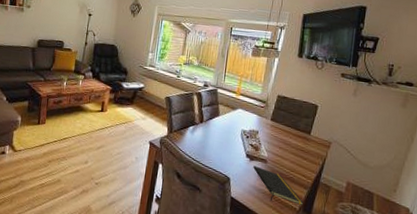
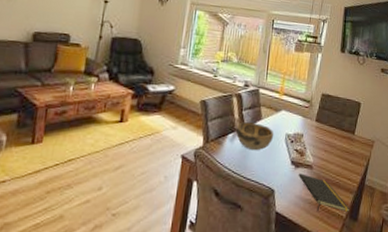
decorative bowl: none [195,117,231,143] -> present [235,122,274,151]

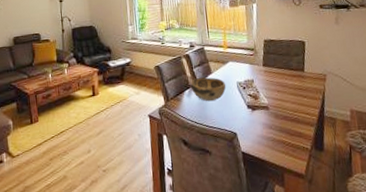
notepad: present [299,173,350,212] -> none [257,115,314,146]

